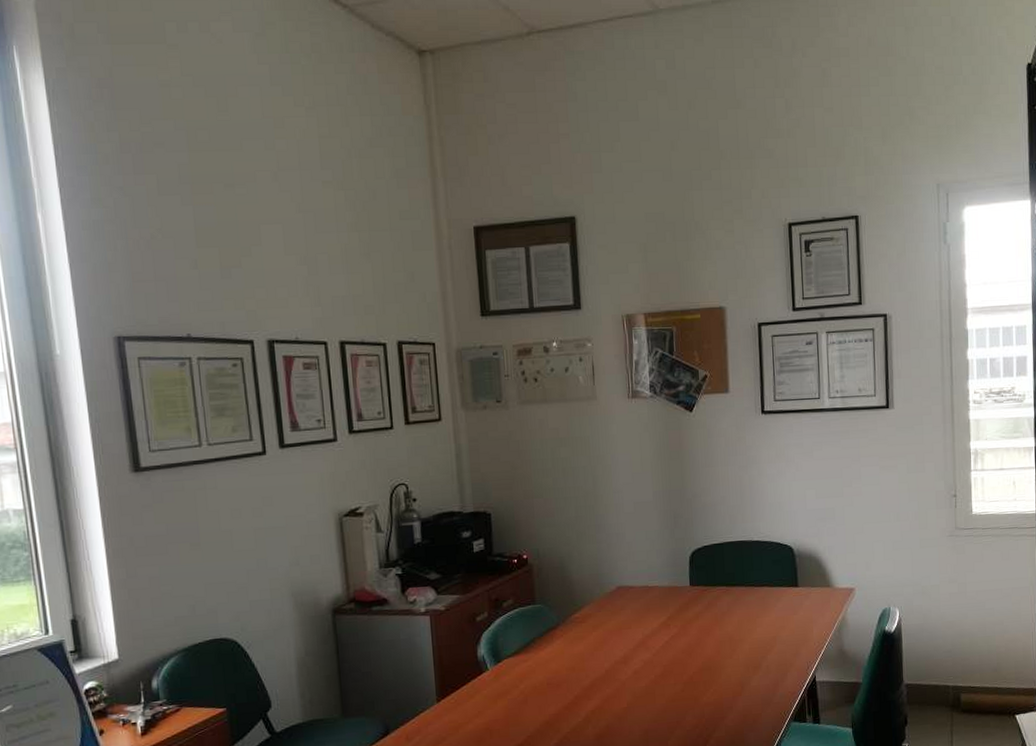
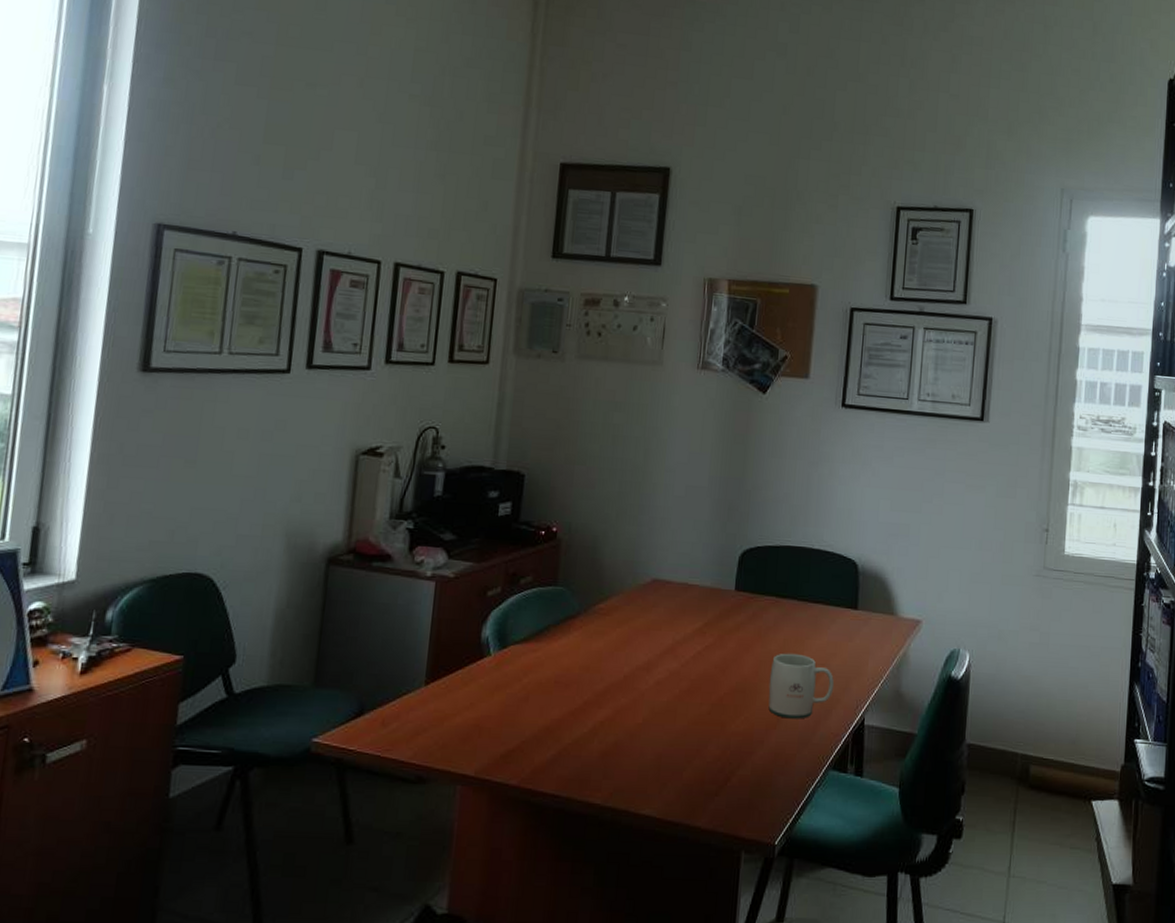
mug: none [730,631,787,686] -> present [768,653,835,719]

